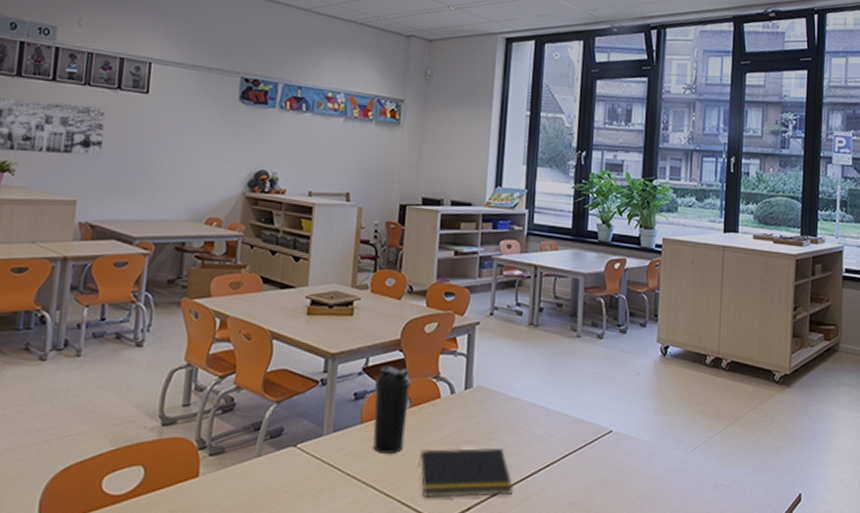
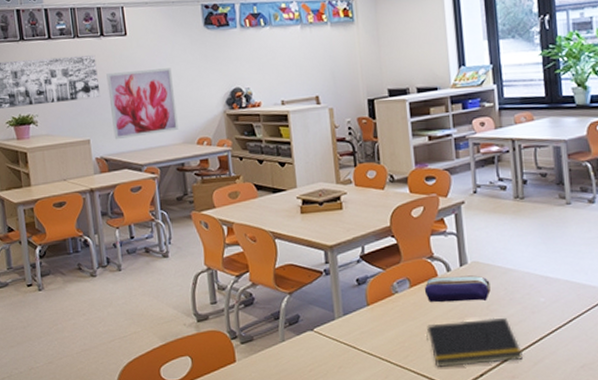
wall art: none [107,131,193,206] -> present [106,68,179,140]
water bottle: present [372,365,411,454] -> none [373,251,410,331]
pencil case: none [424,399,492,428] -> present [424,275,491,303]

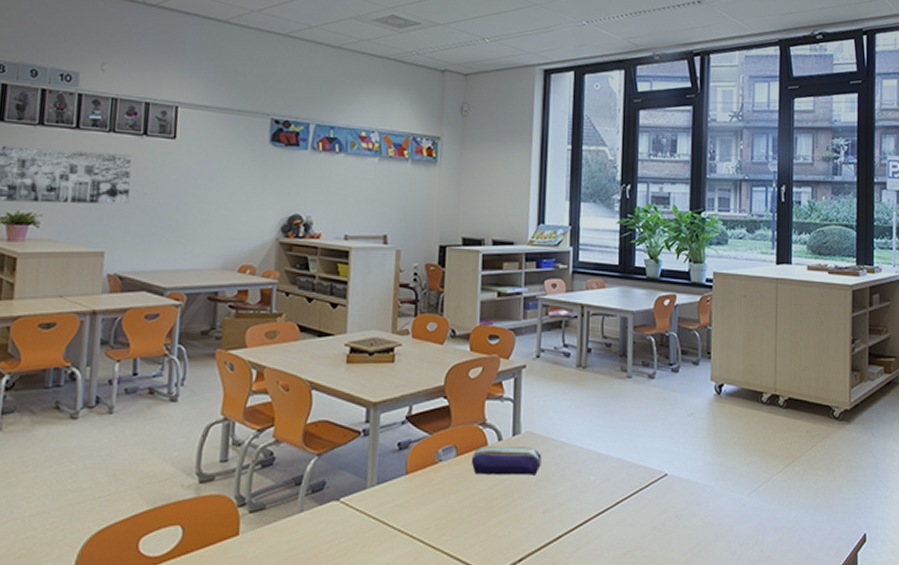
wall art: present [106,68,179,140] -> none [136,178,223,256]
notepad: present [426,317,523,367] -> none [466,495,566,549]

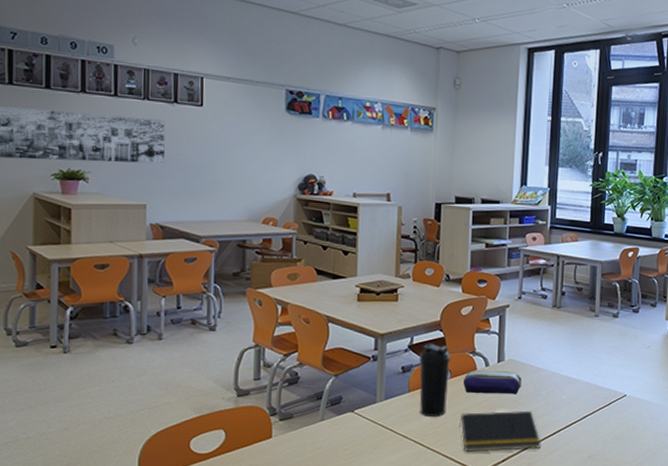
water bottle: none [418,413,456,505] -> present [419,343,450,417]
notepad: none [466,495,566,549] -> present [459,410,541,452]

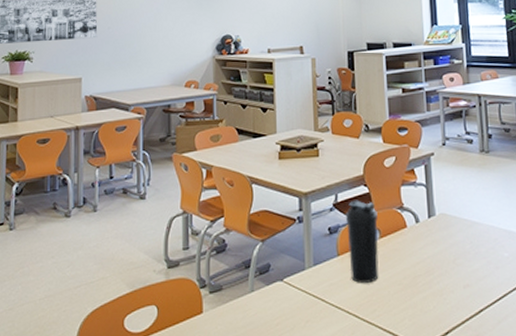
notepad: present [459,410,541,452] -> none [394,272,487,323]
pencil case: present [463,371,522,394] -> none [393,227,457,255]

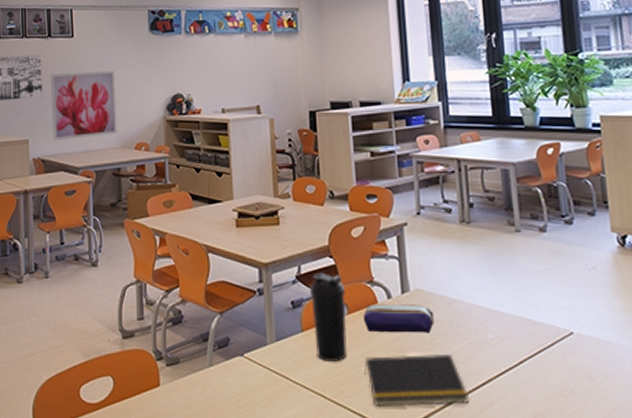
wall art: none [105,13,168,80] -> present [50,71,117,141]
pencil case: none [393,227,457,255] -> present [363,304,434,333]
notepad: none [394,272,487,323] -> present [364,353,469,407]

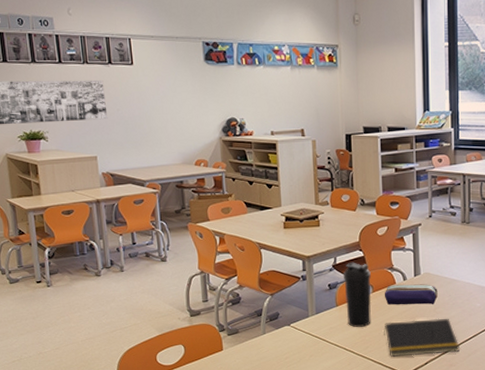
wall art: present [50,71,117,141] -> none [113,96,179,158]

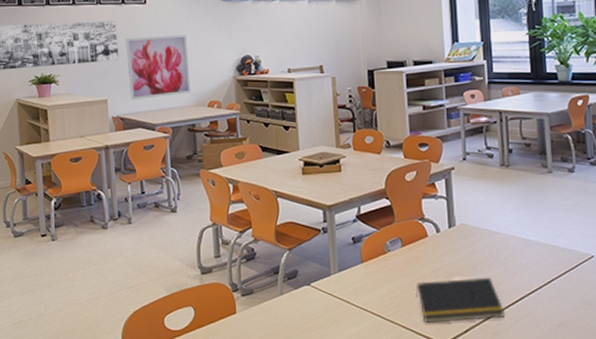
wall art: none [113,96,179,158] -> present [126,35,191,101]
water bottle: present [343,262,372,327] -> none [368,212,401,287]
pencil case: present [384,284,438,305] -> none [415,237,477,262]

